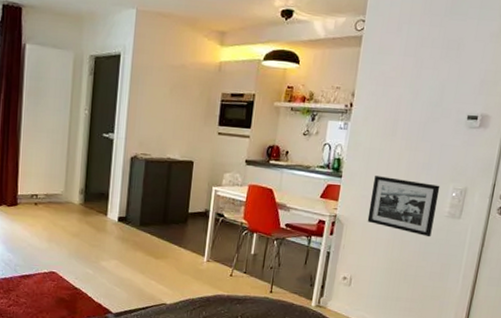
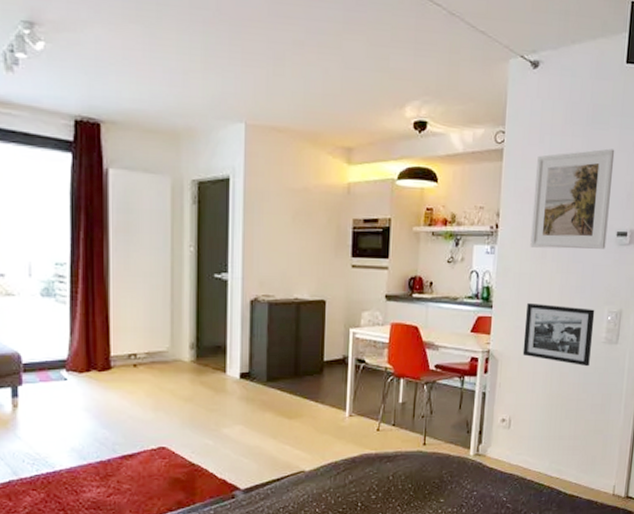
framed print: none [381,38,472,131] -> present [530,148,615,249]

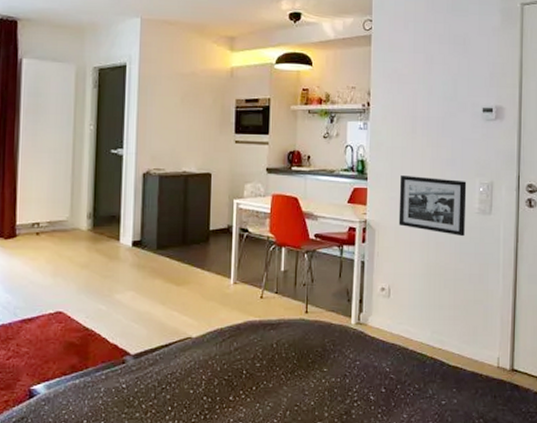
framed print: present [530,148,615,249] -> none [401,33,476,125]

